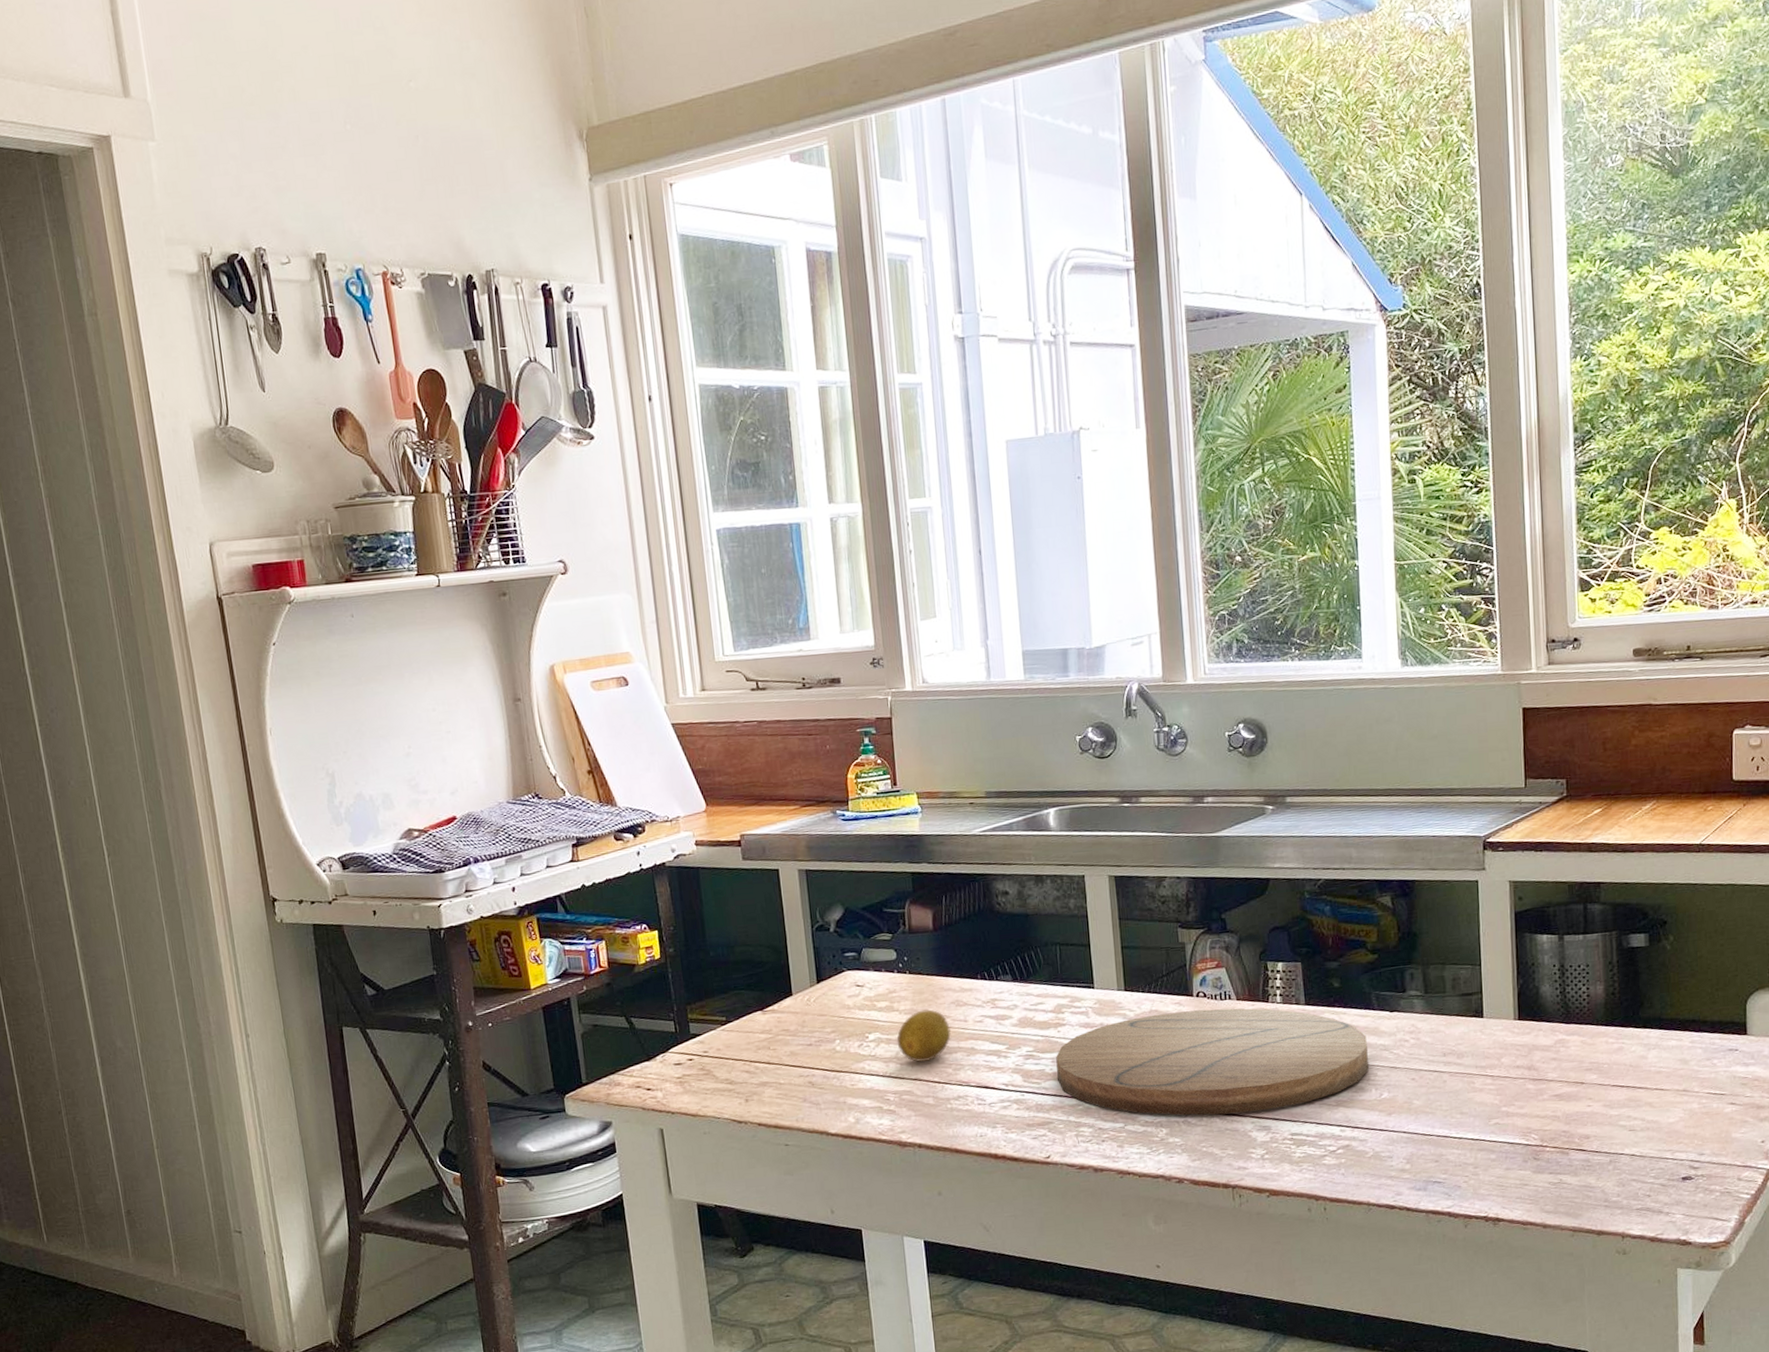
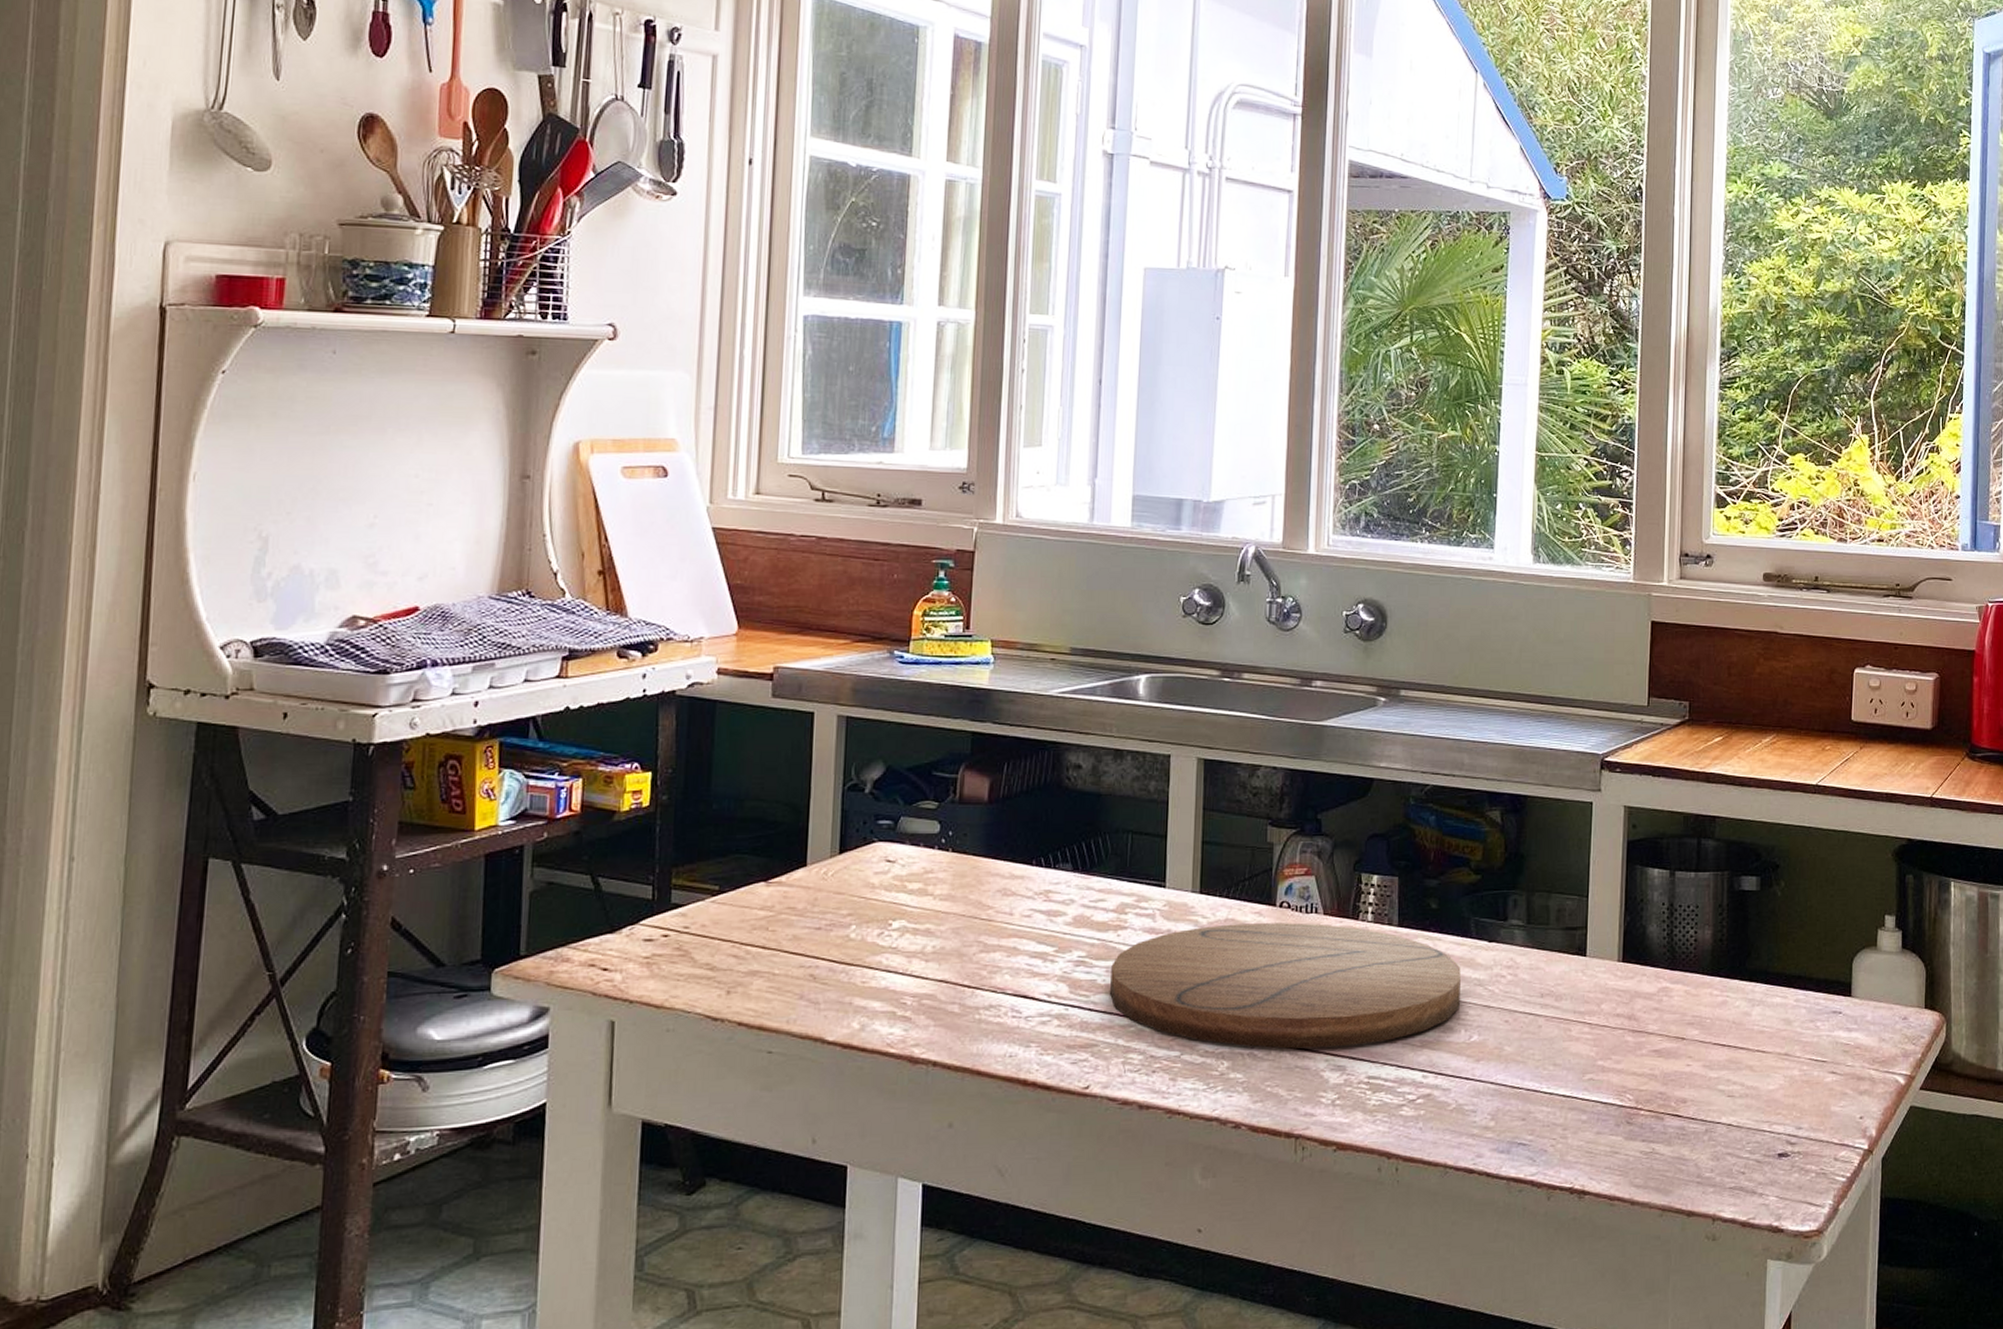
fruit: present [896,1009,951,1062] -> none [925,897,992,959]

